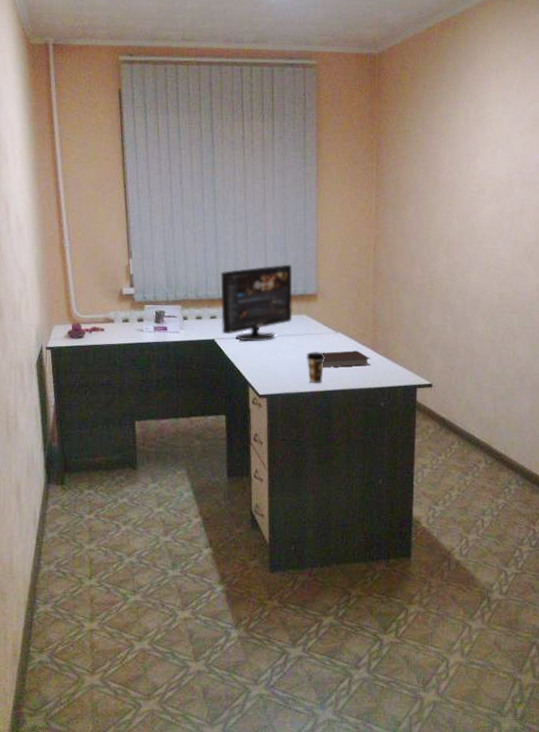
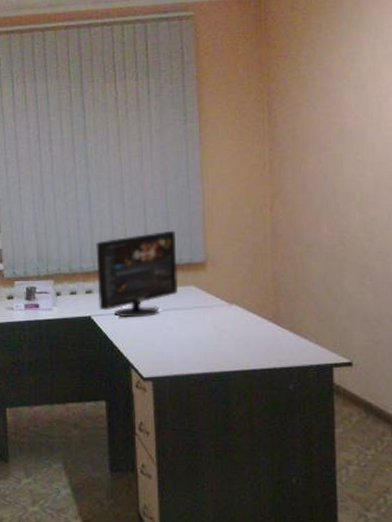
coffee cup: present [306,351,325,384] -> none [196,326,219,364]
notebook: present [307,350,371,368] -> none [197,325,274,346]

